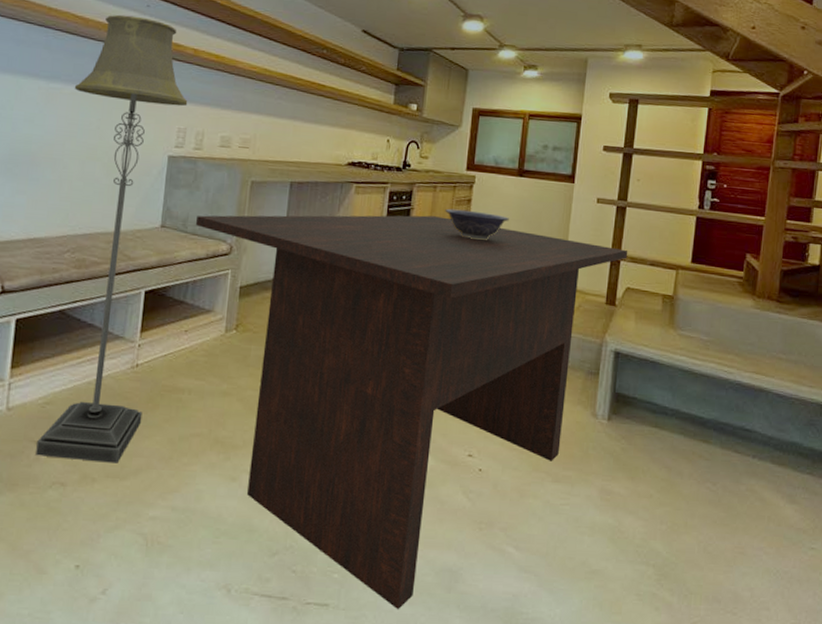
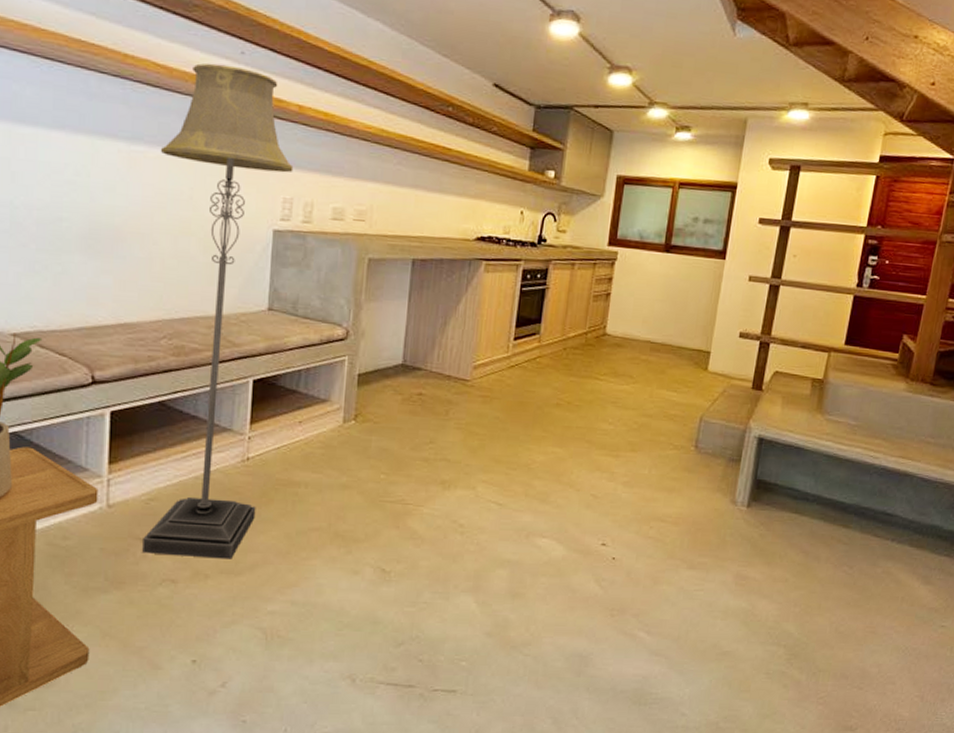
dining table: present [196,215,628,610] -> none [307,295,779,694]
decorative bowl: present [445,208,509,240] -> none [583,288,653,322]

